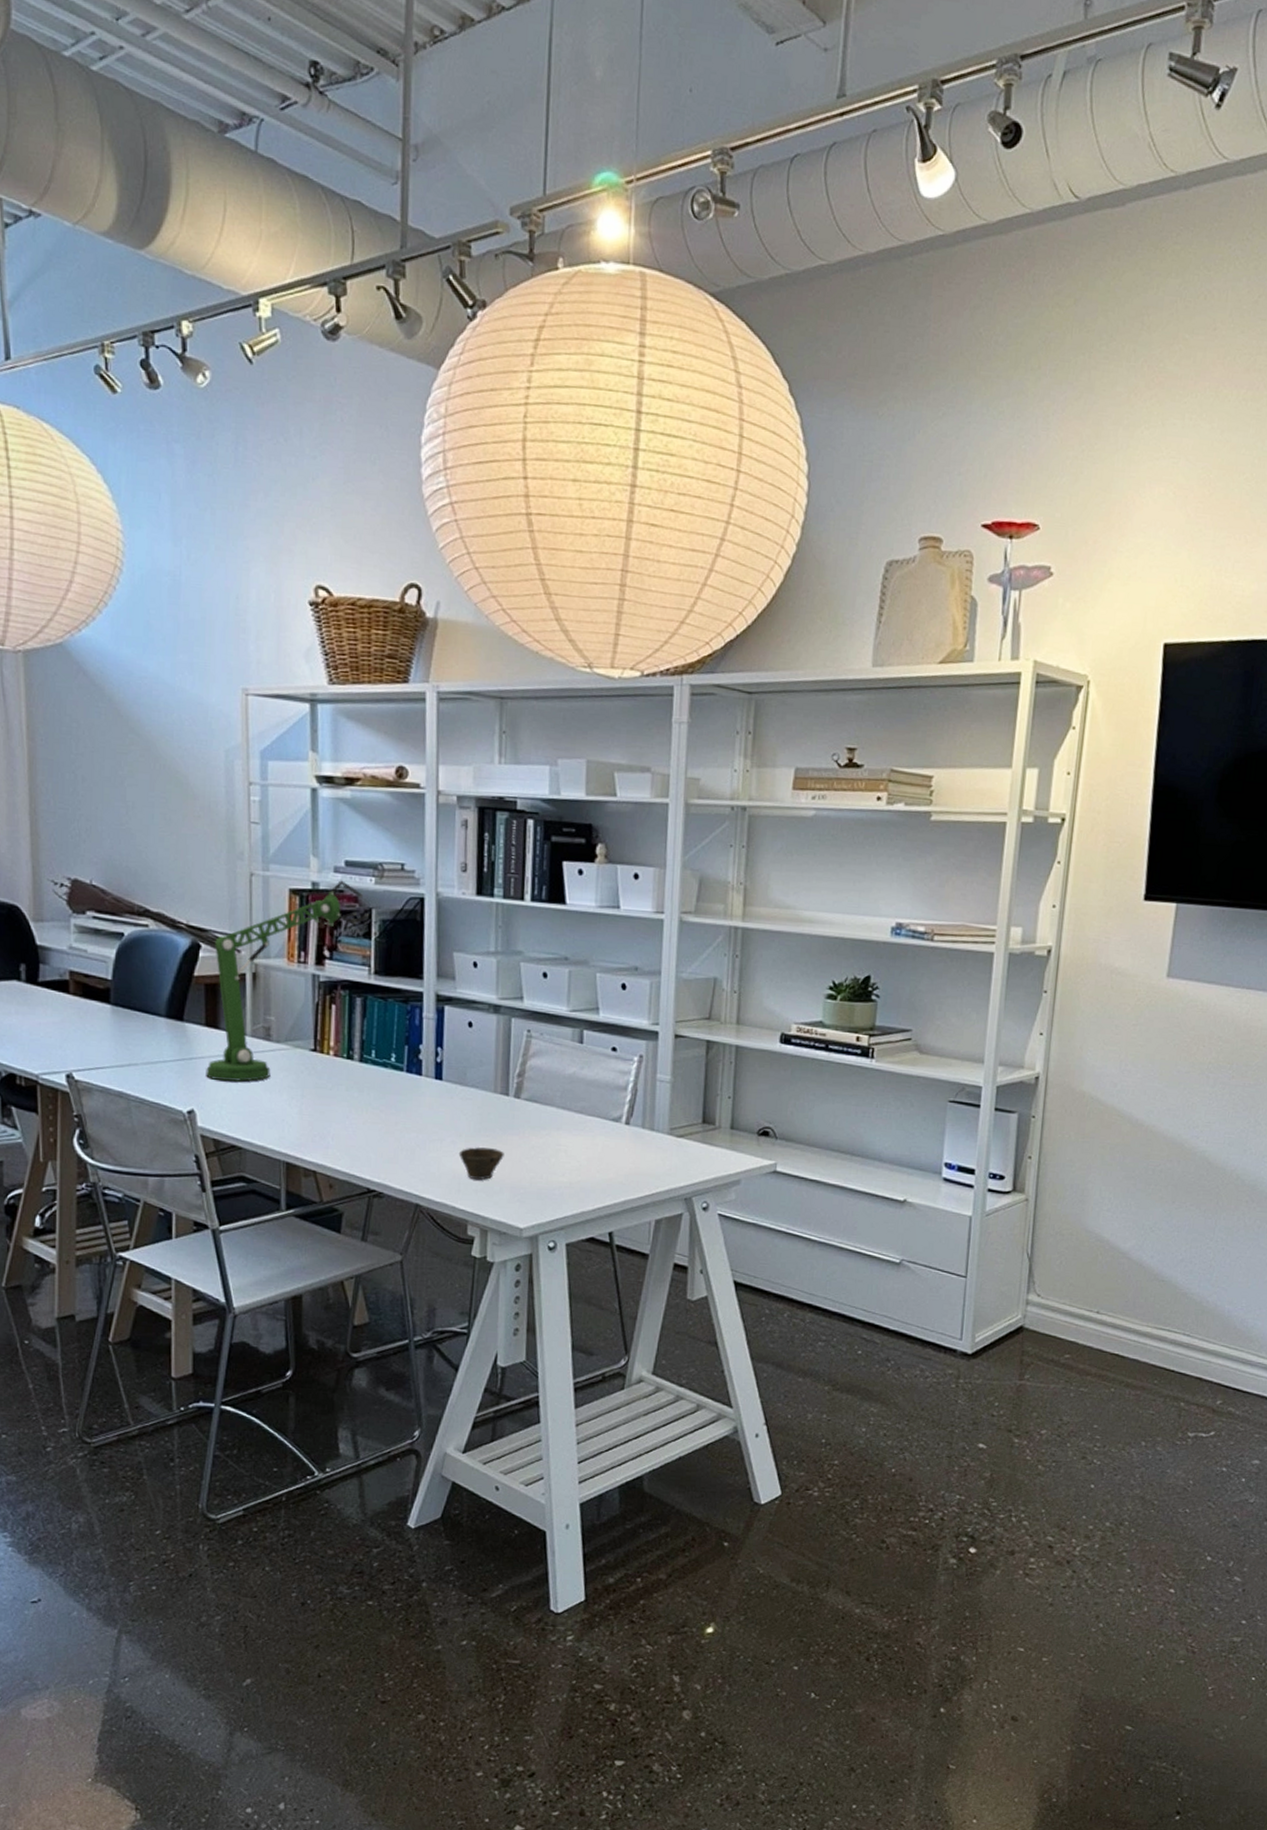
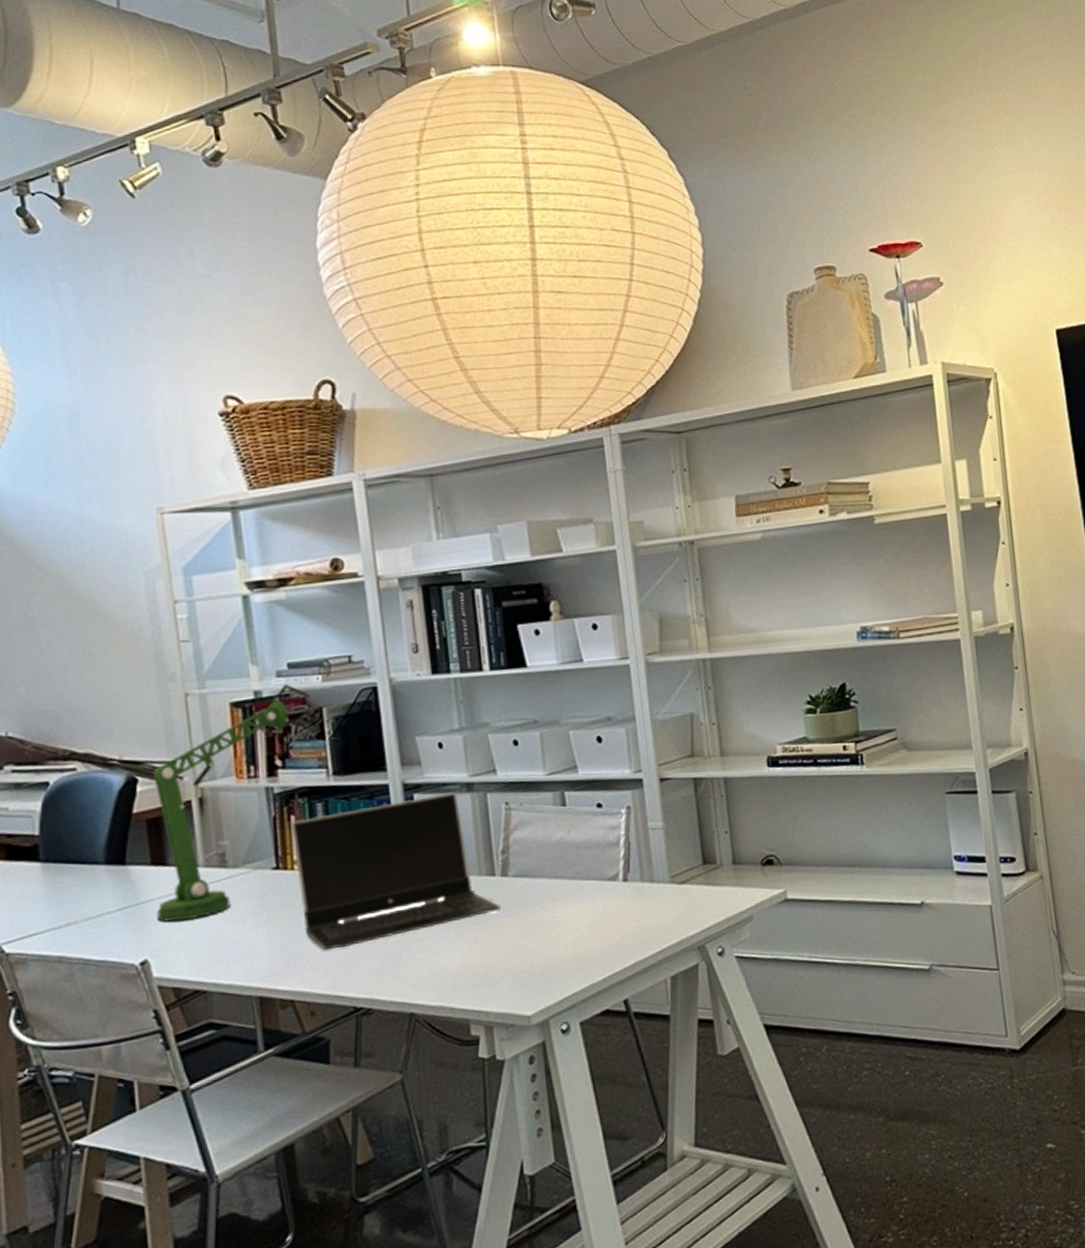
laptop computer: none [331,1009,510,1134] -> present [290,791,501,951]
cup: present [458,1146,504,1180] -> none [449,935,500,973]

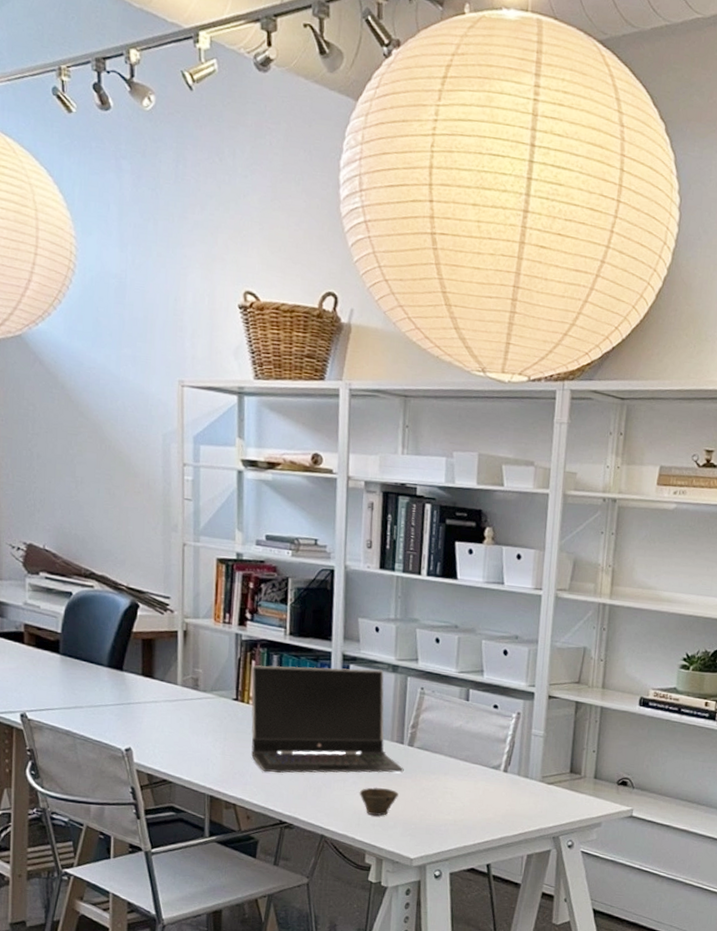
desk lamp: present [153,684,320,922] -> none [142,552,286,725]
cup: none [449,935,500,973] -> present [359,787,399,816]

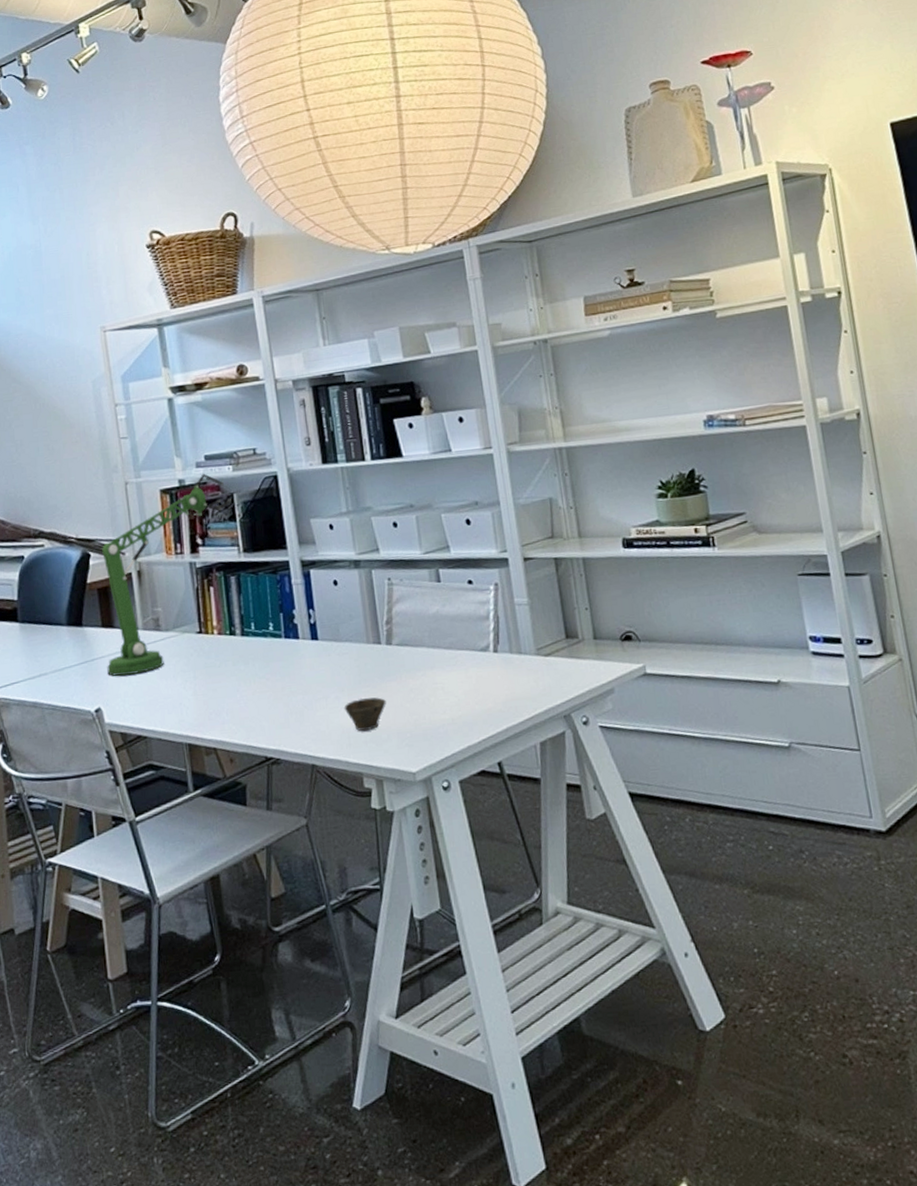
desk lamp: none [142,552,286,725] -> present [102,473,231,676]
laptop computer: present [251,665,404,773] -> none [210,567,387,706]

